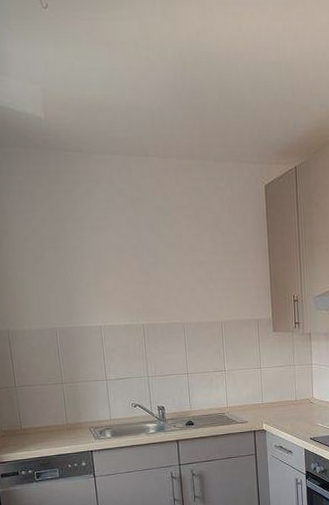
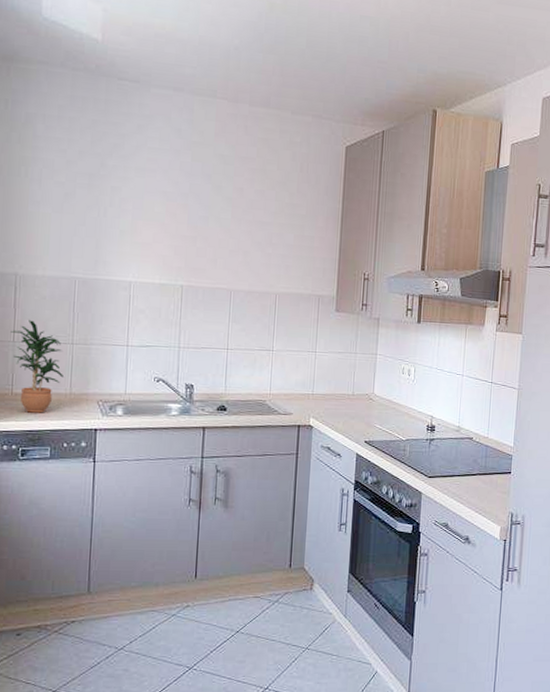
potted plant: none [12,367,60,443] -> present [10,319,65,413]

